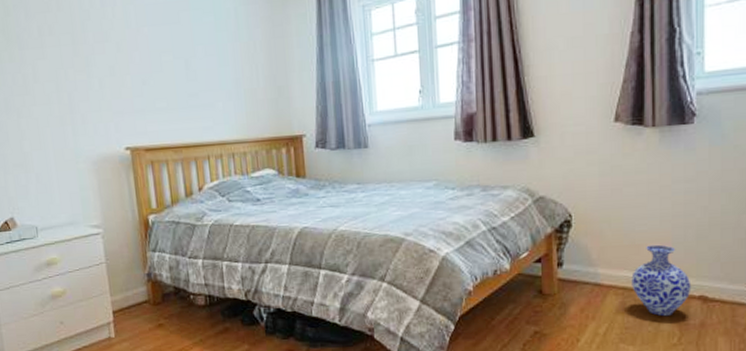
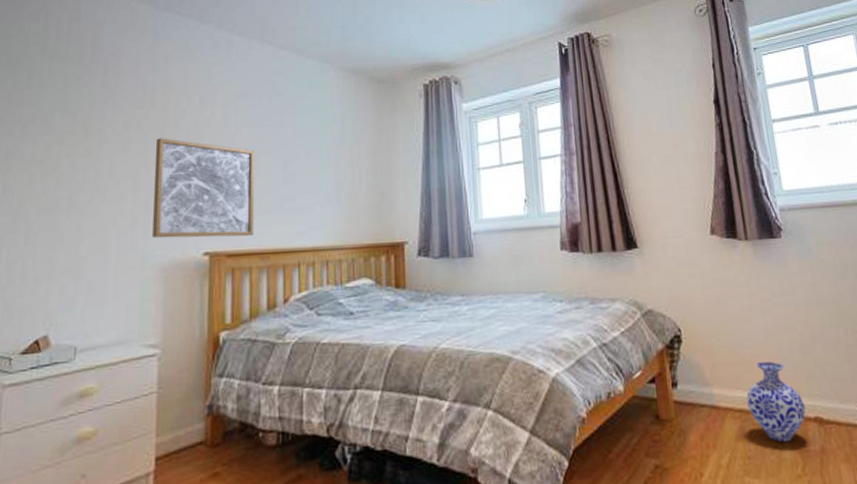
wall art: none [68,41,167,135] -> present [152,138,256,238]

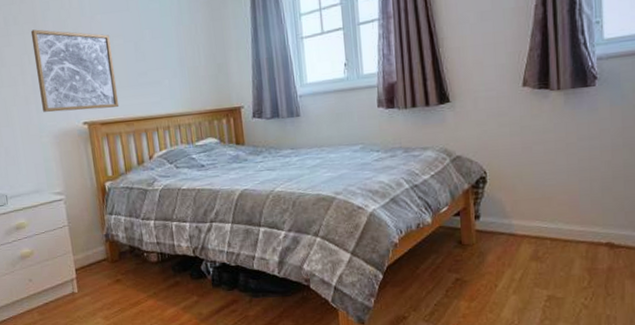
vase: present [746,361,806,443] -> none [543,197,599,263]

